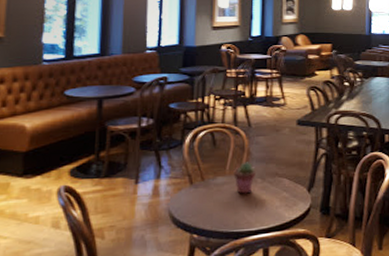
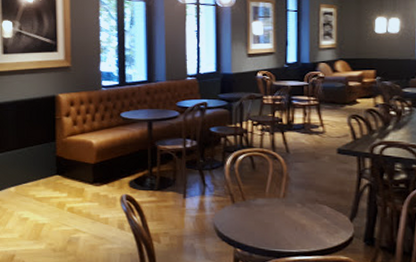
potted succulent: present [233,162,256,194] -> none [273,186,295,217]

